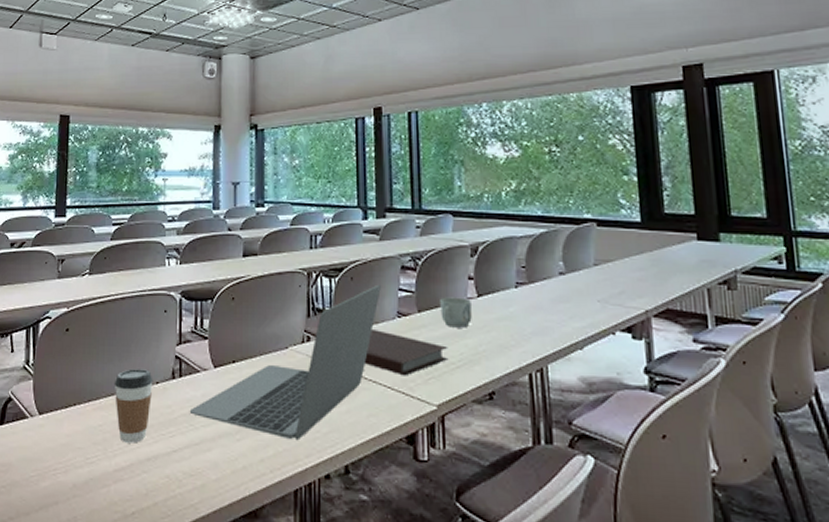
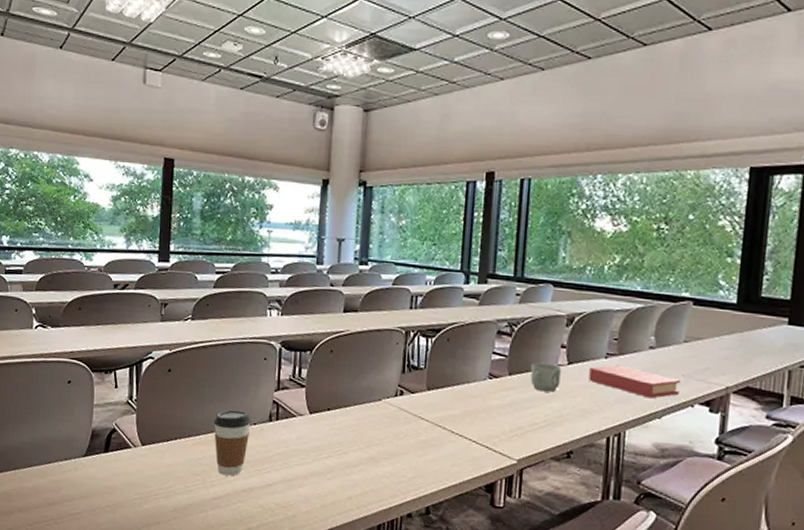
laptop: present [189,284,381,441] -> none [284,346,476,483]
notebook: present [364,328,449,376] -> none [452,387,534,432]
book: none [501,294,599,328] -> present [589,365,682,399]

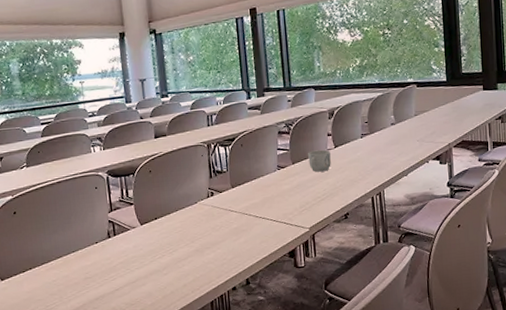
coffee cup: present [213,409,251,476] -> none [60,234,94,290]
book: present [589,365,682,399] -> none [351,141,418,162]

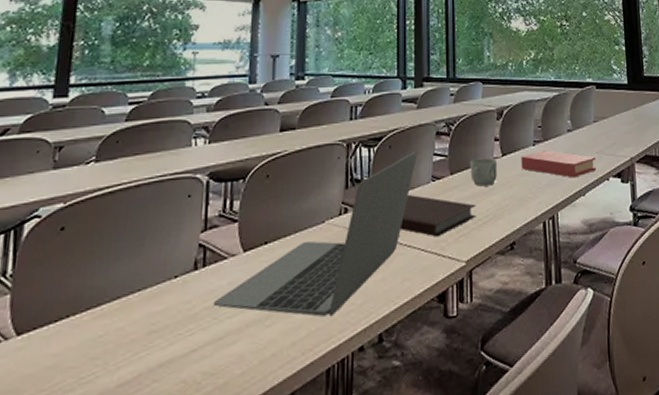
laptop: none [125,147,264,268] -> present [213,150,417,317]
notebook: none [255,180,316,211] -> present [399,194,477,237]
book: none [351,141,418,162] -> present [521,150,597,178]

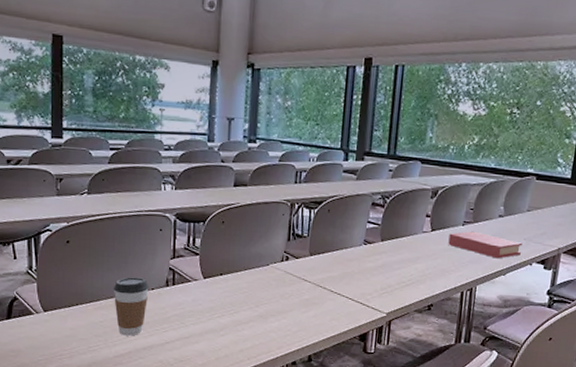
coffee cup: none [121,263,171,351] -> present [113,277,149,336]
laptop: present [213,150,417,317] -> none [181,217,353,337]
notebook: present [399,194,477,237] -> none [332,252,402,291]
mug: present [470,158,497,187] -> none [399,230,425,255]

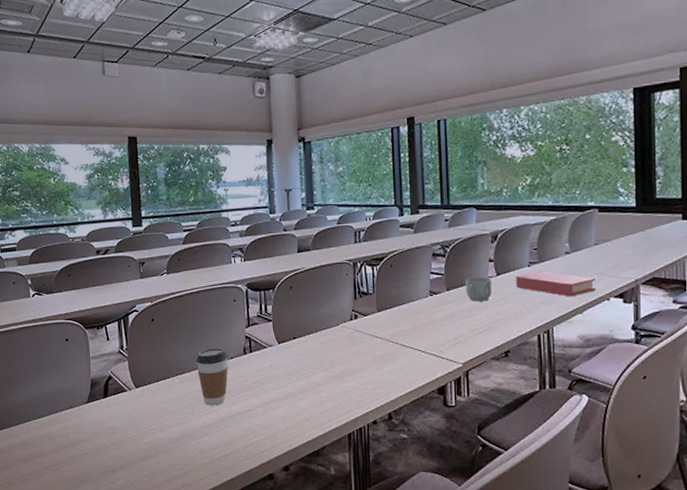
mug: none [399,230,425,255] -> present [465,277,492,302]

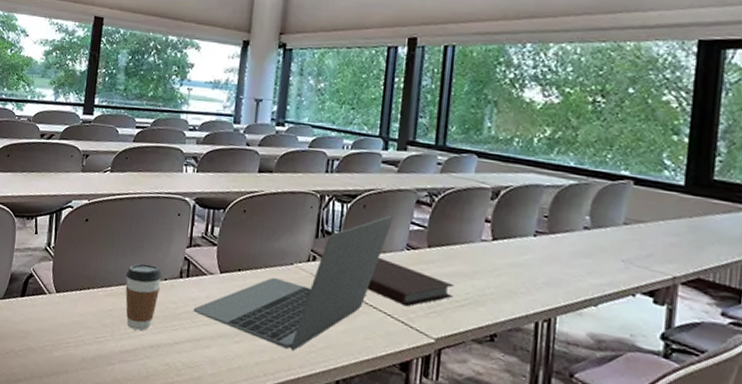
laptop: none [260,269,416,397] -> present [193,215,393,351]
notebook: none [402,305,472,342] -> present [366,257,455,307]
mug: present [465,277,492,302] -> none [451,236,485,269]
book: present [516,271,597,297] -> none [515,244,621,284]

